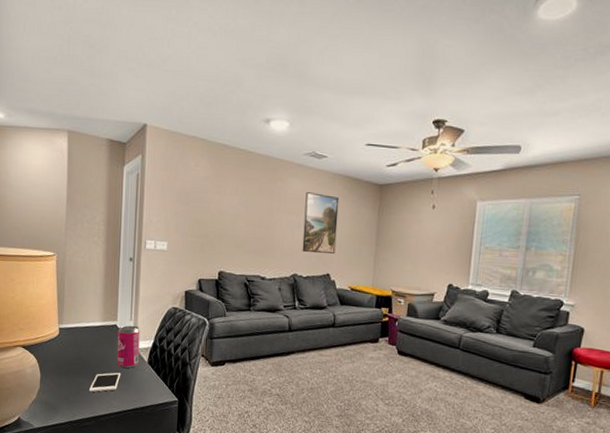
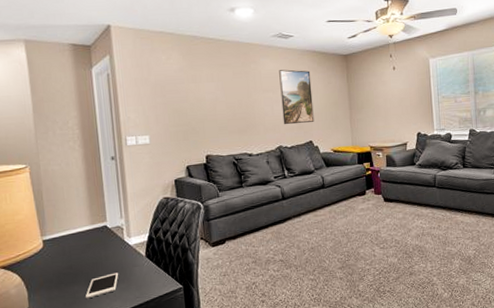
beverage can: present [116,325,140,369] -> none [108,222,136,268]

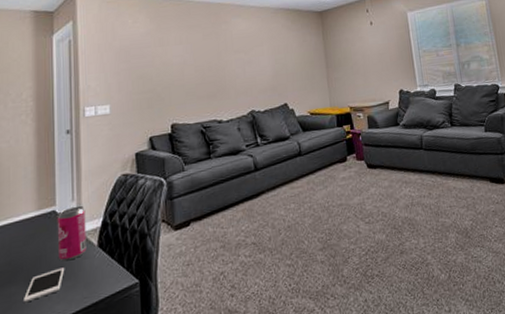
beverage can: none [108,222,136,268] -> present [57,205,87,262]
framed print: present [279,69,314,125] -> none [251,29,289,88]

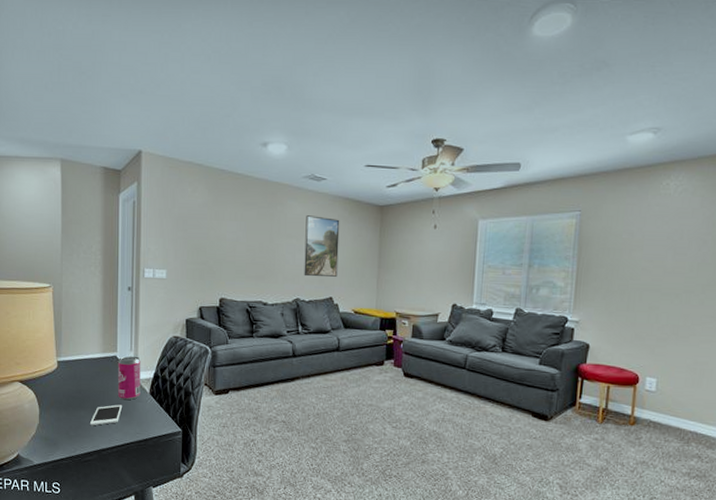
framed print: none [251,29,289,88] -> present [304,215,340,277]

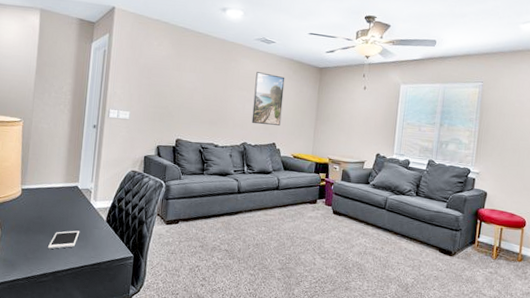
beverage can: present [117,356,141,401] -> none [76,186,100,227]

